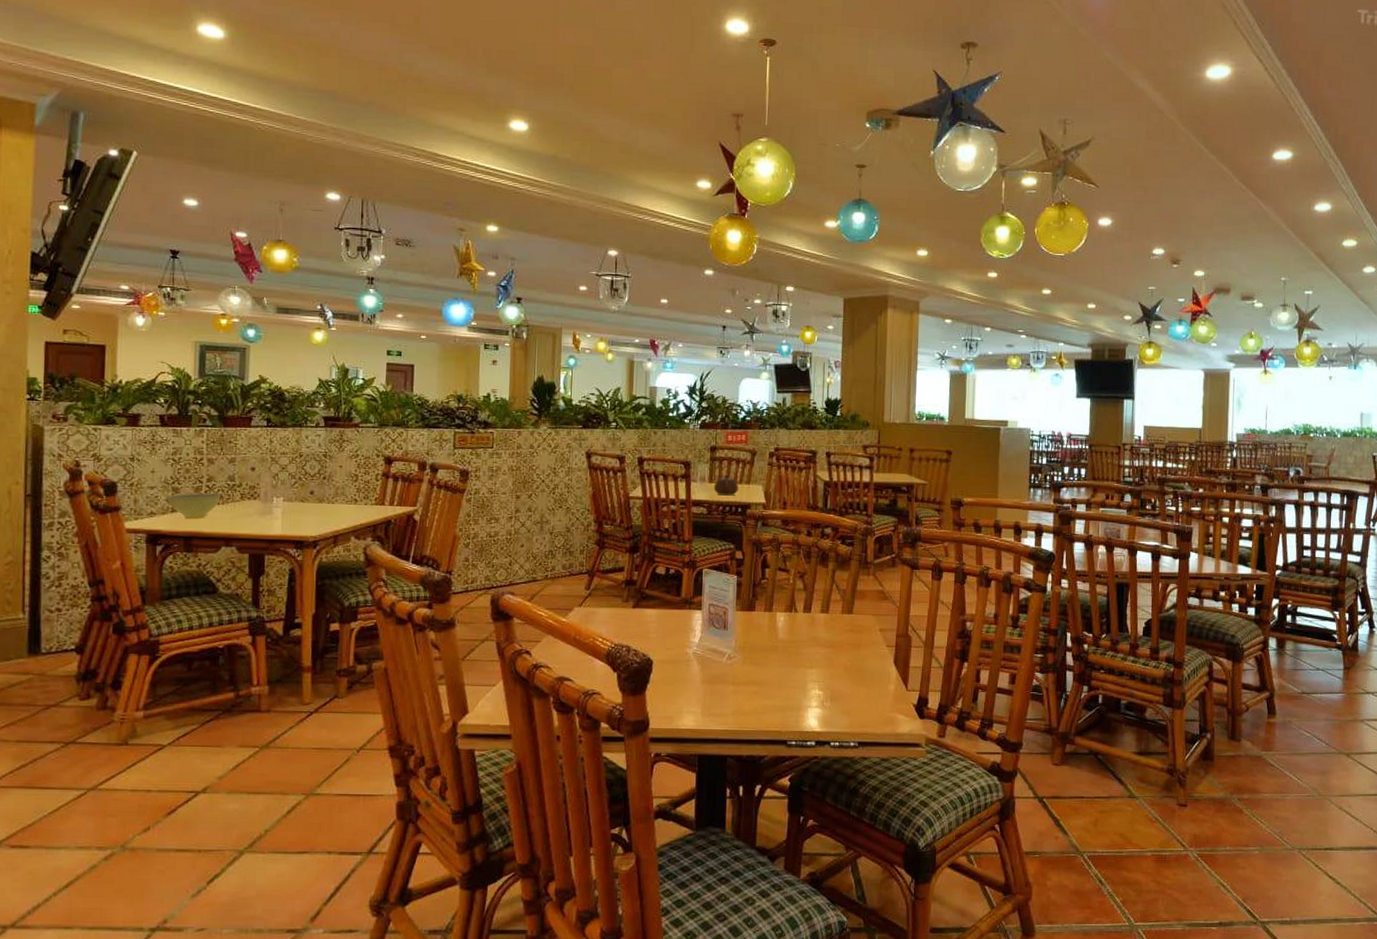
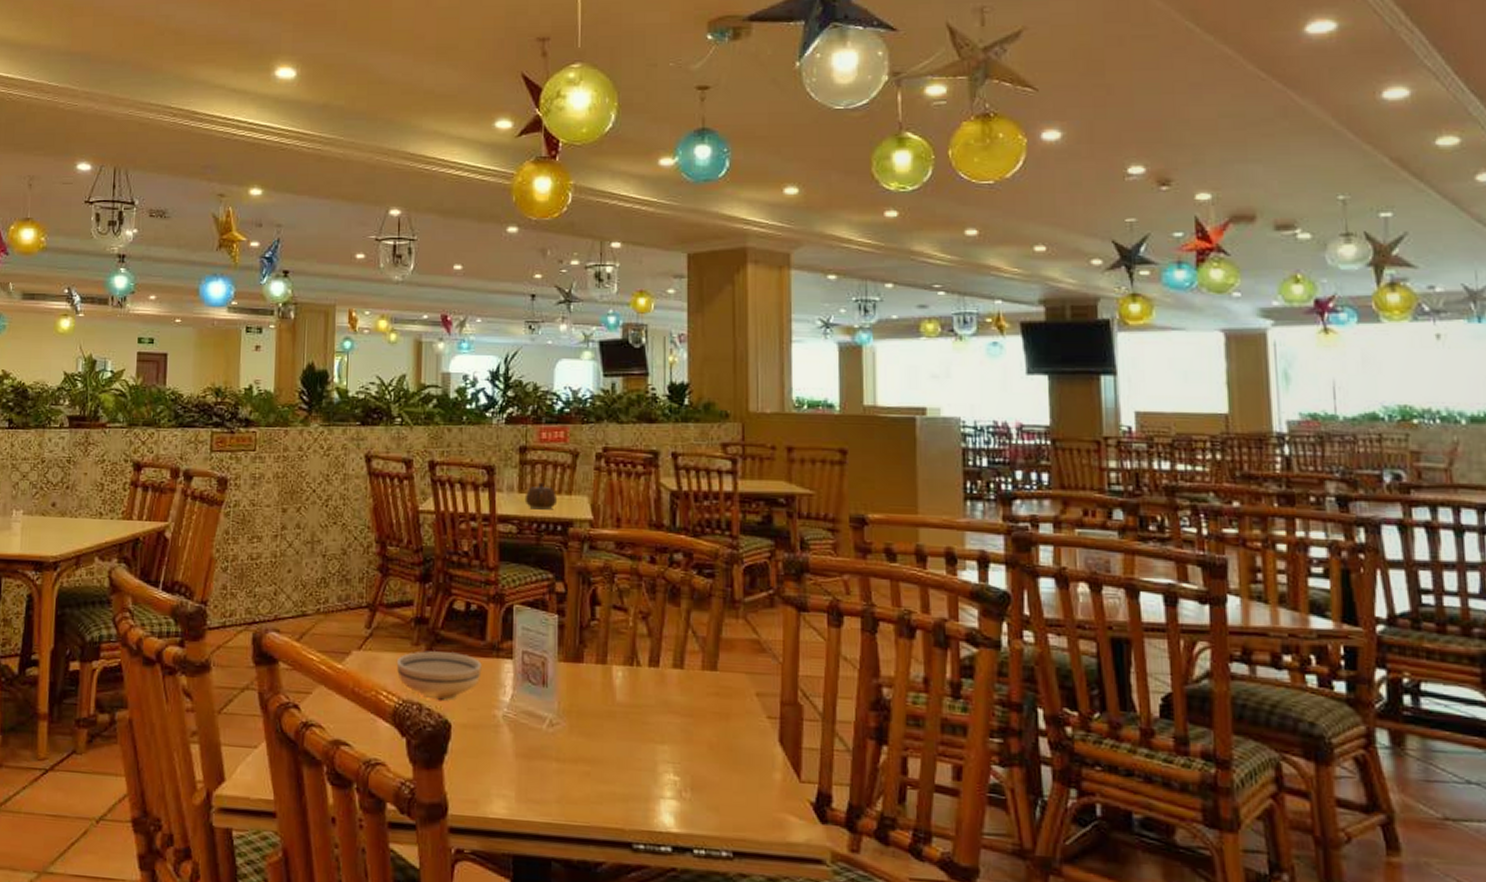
bowl: none [610,605,678,643] -> present [396,650,482,700]

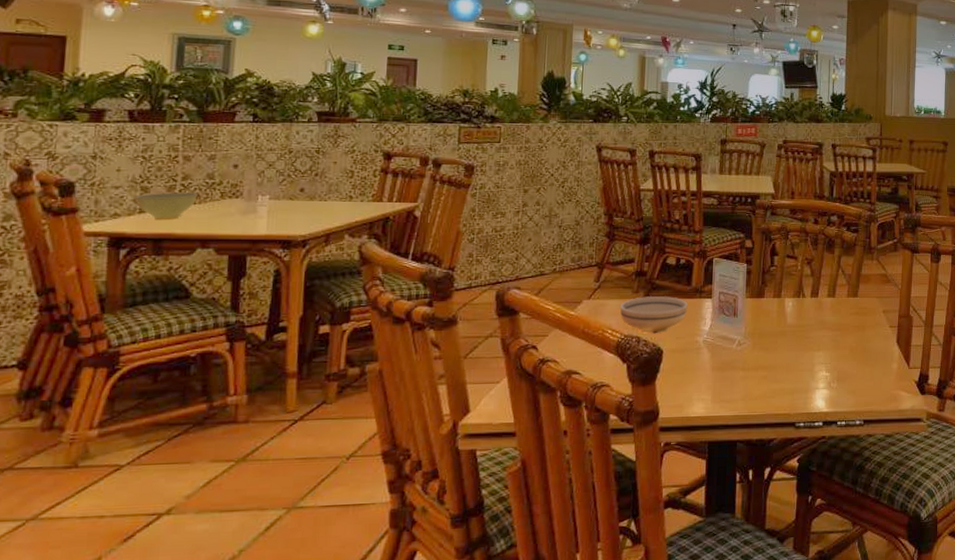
teapot: present [524,482,558,509] -> none [724,166,749,186]

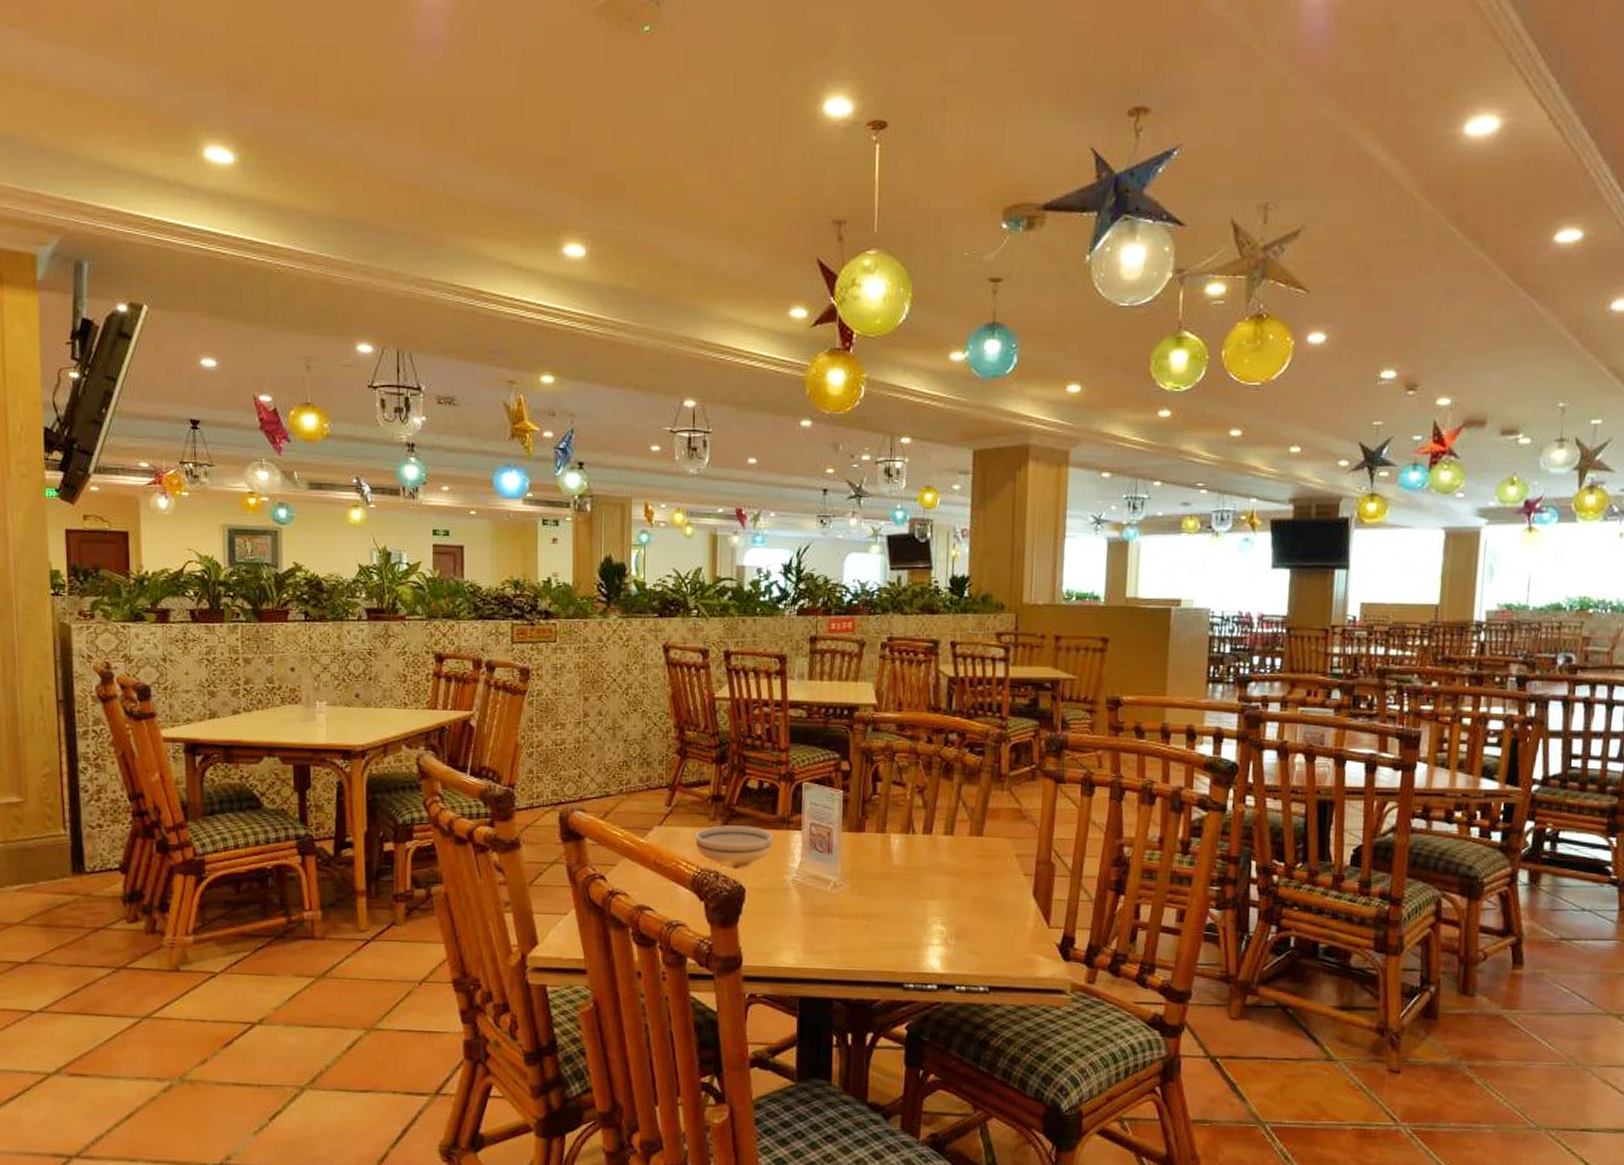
bowl: present [135,192,198,221] -> none [204,697,260,727]

